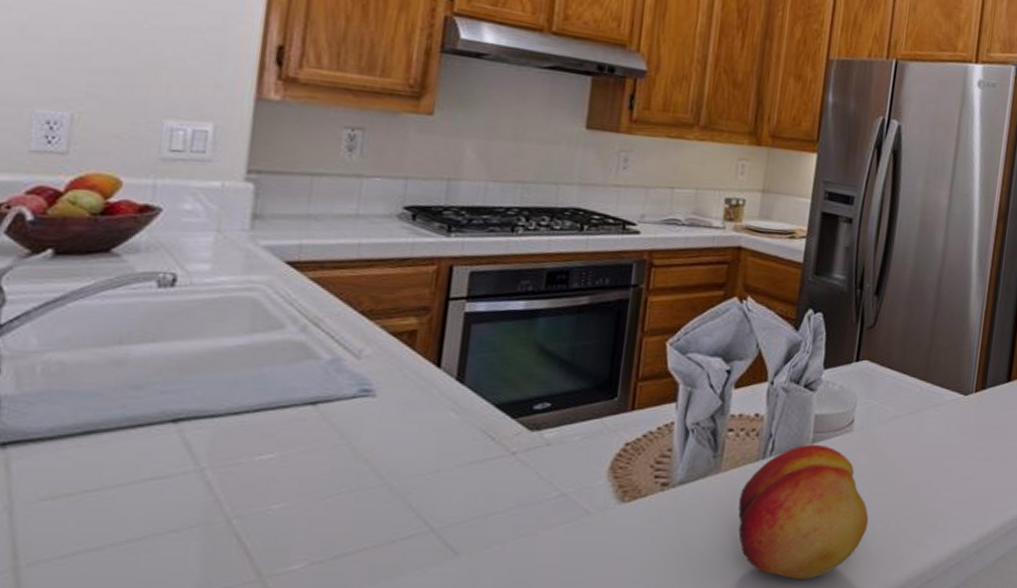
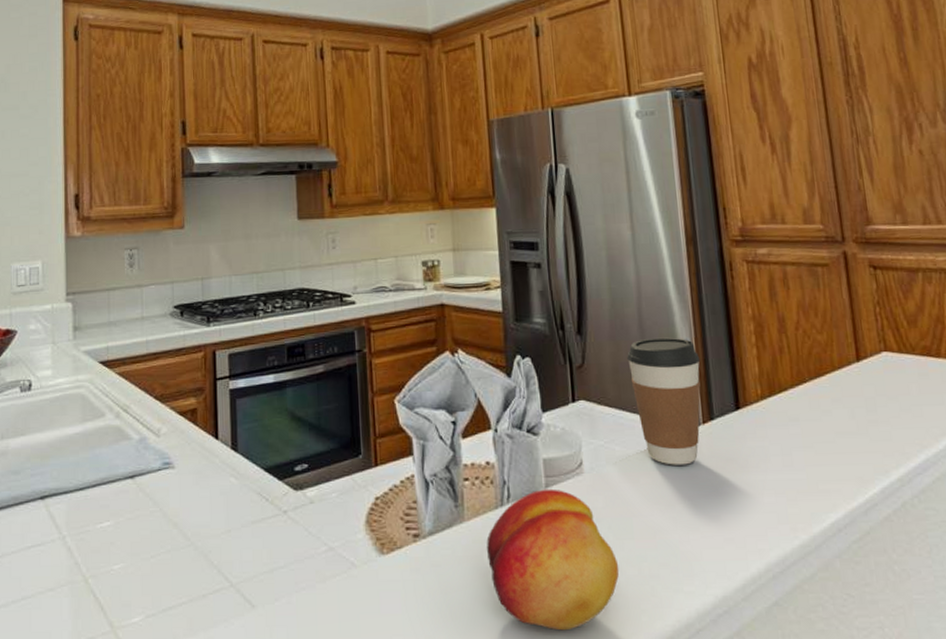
coffee cup: none [917,306,986,429] -> present [627,337,701,465]

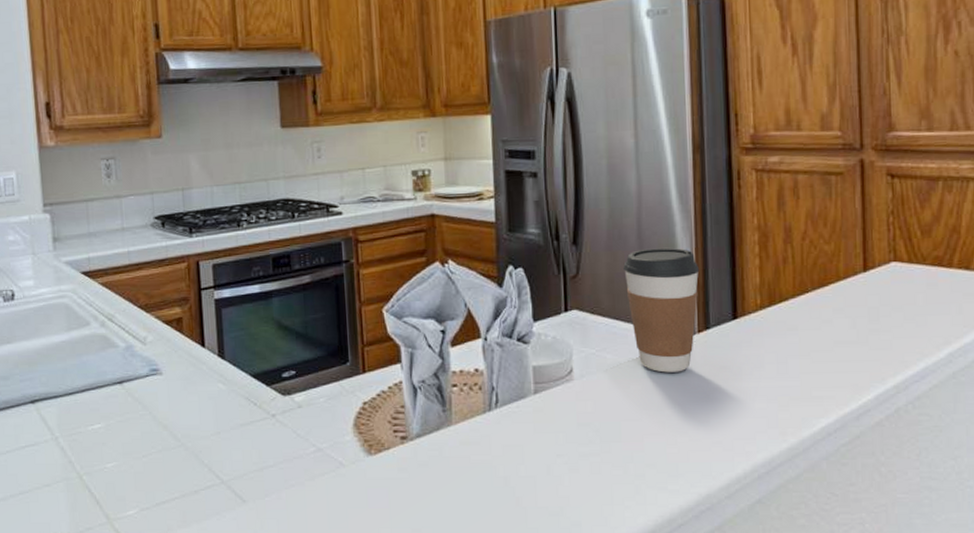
fruit: present [486,489,620,631] -> none [474,394,605,525]

